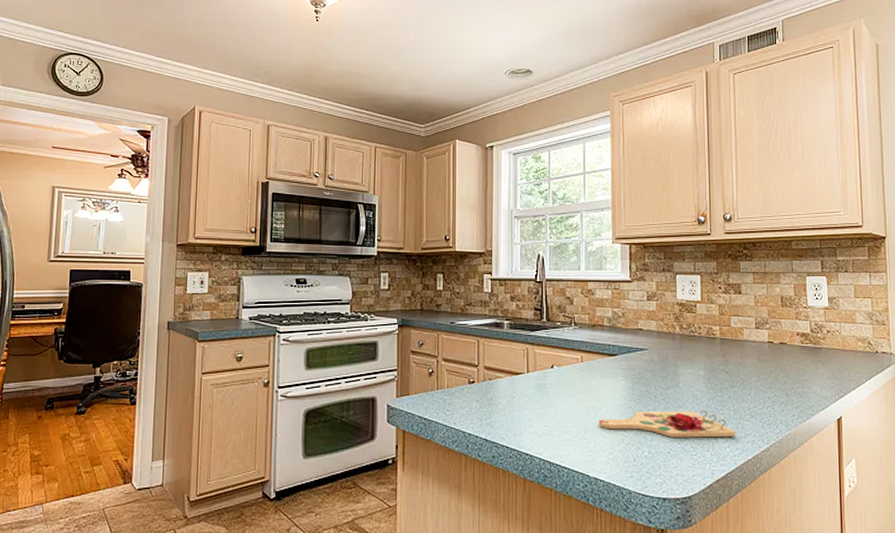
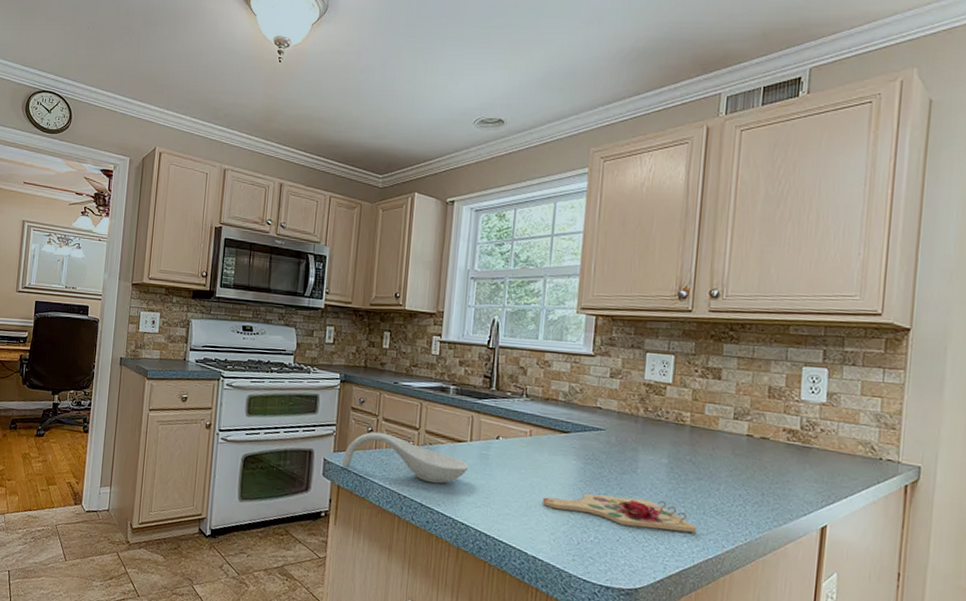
spoon rest: none [406,372,528,418] -> present [342,431,469,484]

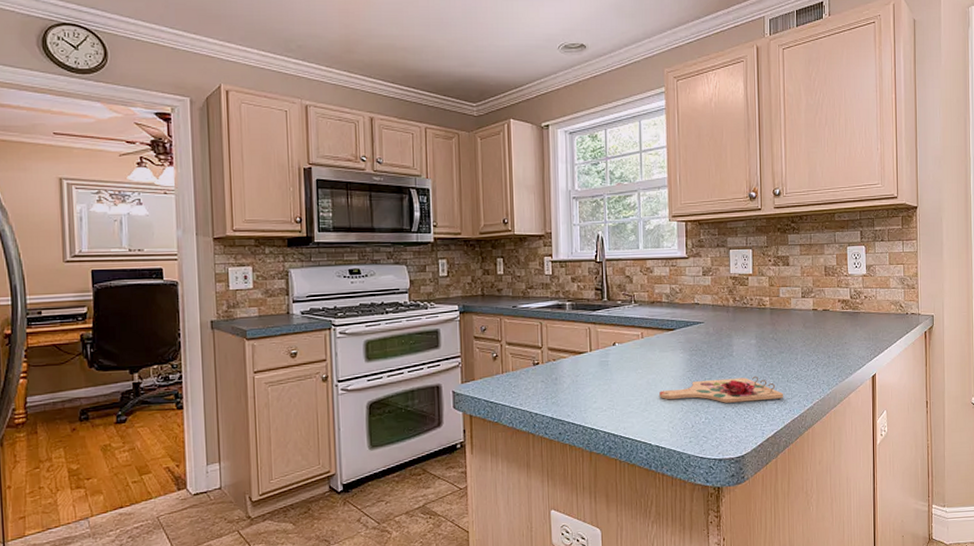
spoon rest: present [342,431,469,484] -> none [471,356,591,396]

